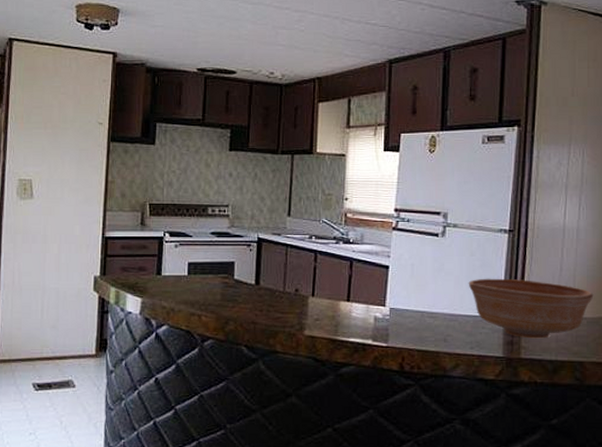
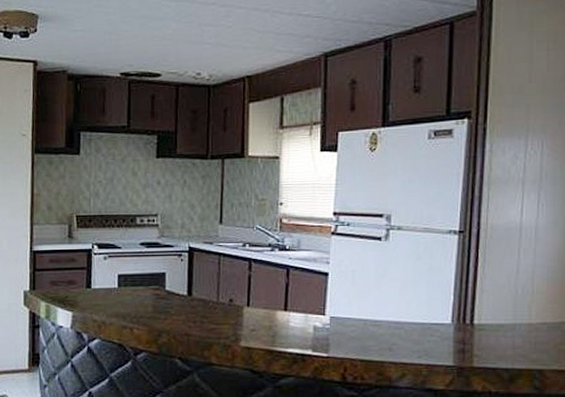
bowl: present [468,278,594,339] -> none [414,282,555,346]

